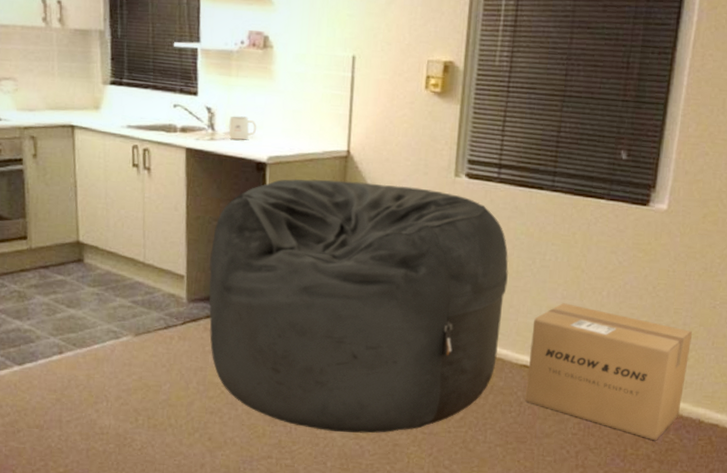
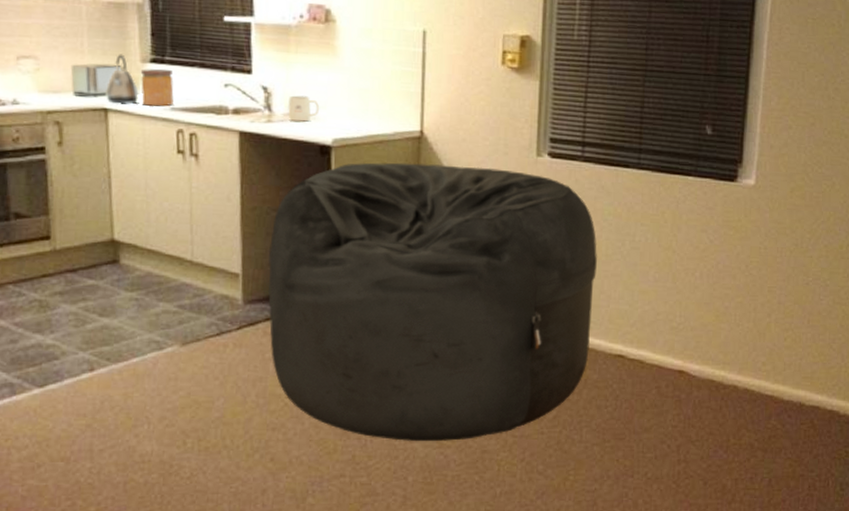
toaster: none [43,84,88,115] -> present [70,63,124,98]
kettle: none [72,76,102,123] -> present [105,54,140,105]
jar: none [101,90,130,125] -> present [140,68,174,107]
box: present [525,303,692,441] -> none [622,286,787,428]

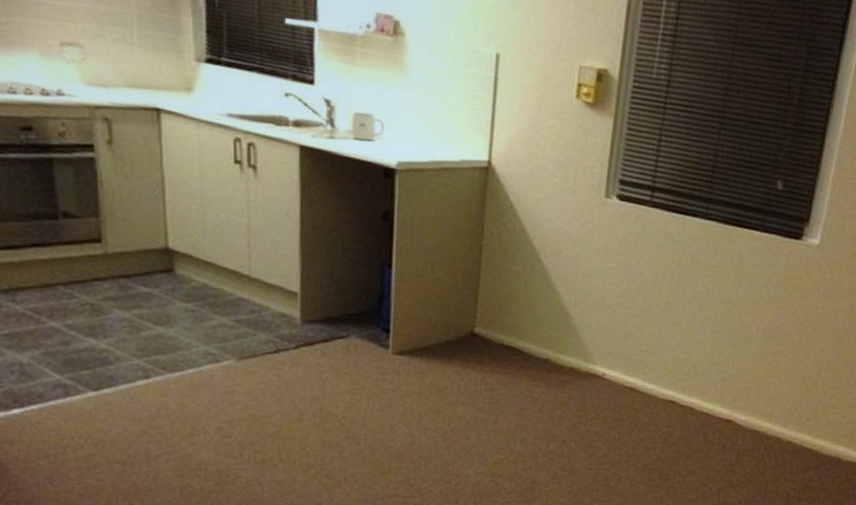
toaster: present [70,63,124,98] -> none [119,56,177,96]
kettle: present [105,54,140,105] -> none [157,50,195,107]
jar: present [140,68,174,107] -> none [195,68,231,112]
bean bag chair: present [268,162,597,441] -> none [327,189,659,470]

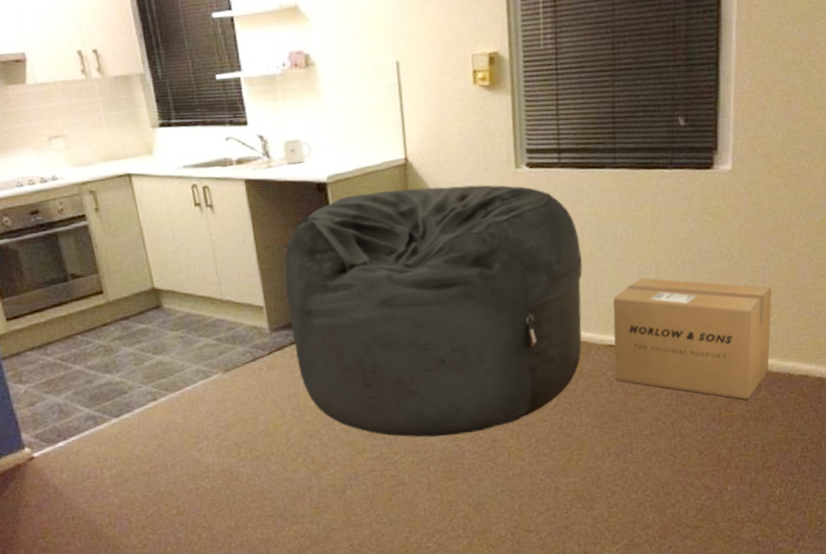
bean bag chair: none [327,189,659,470] -> present [285,184,583,438]
box: none [670,337,836,478] -> present [613,278,772,400]

